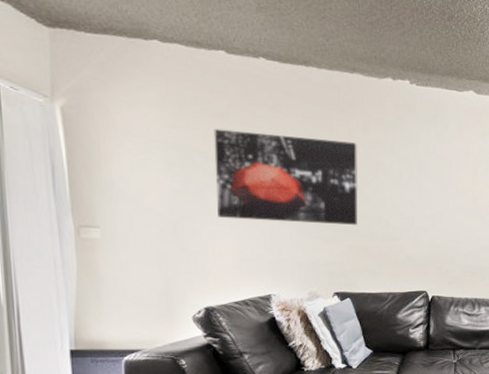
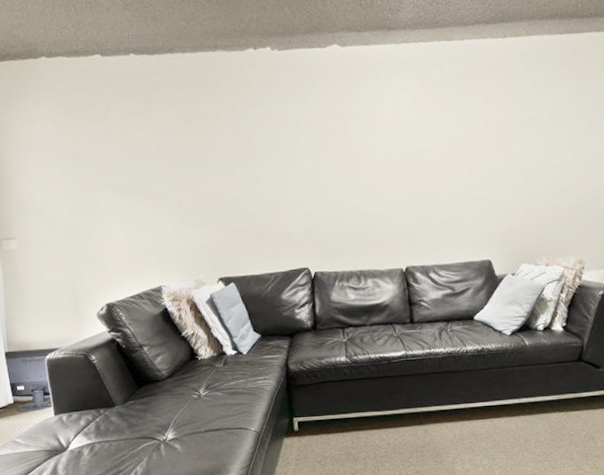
wall art: present [214,128,358,225] -> none [98,122,234,217]

